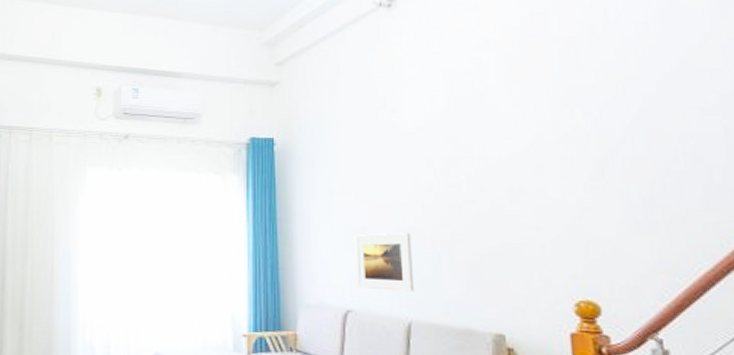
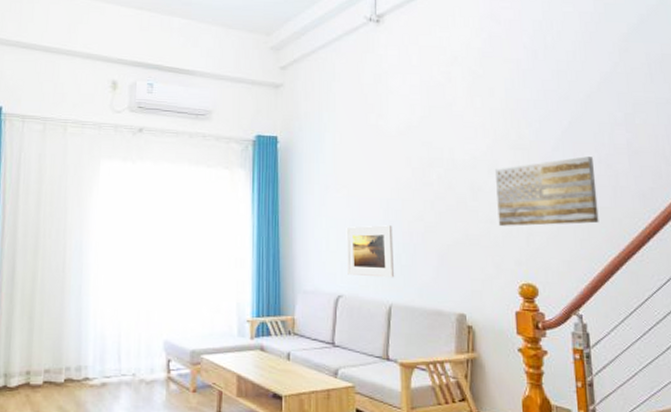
wall art: none [541,149,685,234] -> present [496,156,599,226]

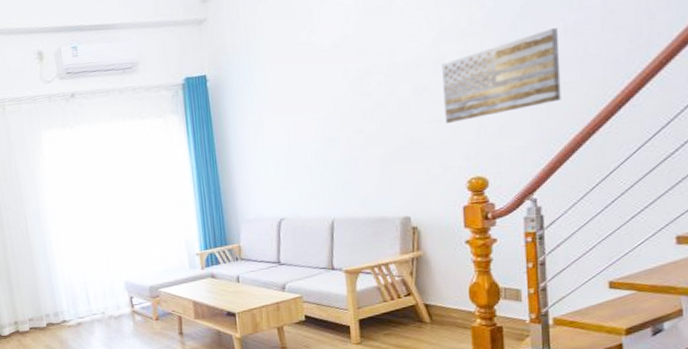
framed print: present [346,225,395,278] -> none [283,143,336,198]

